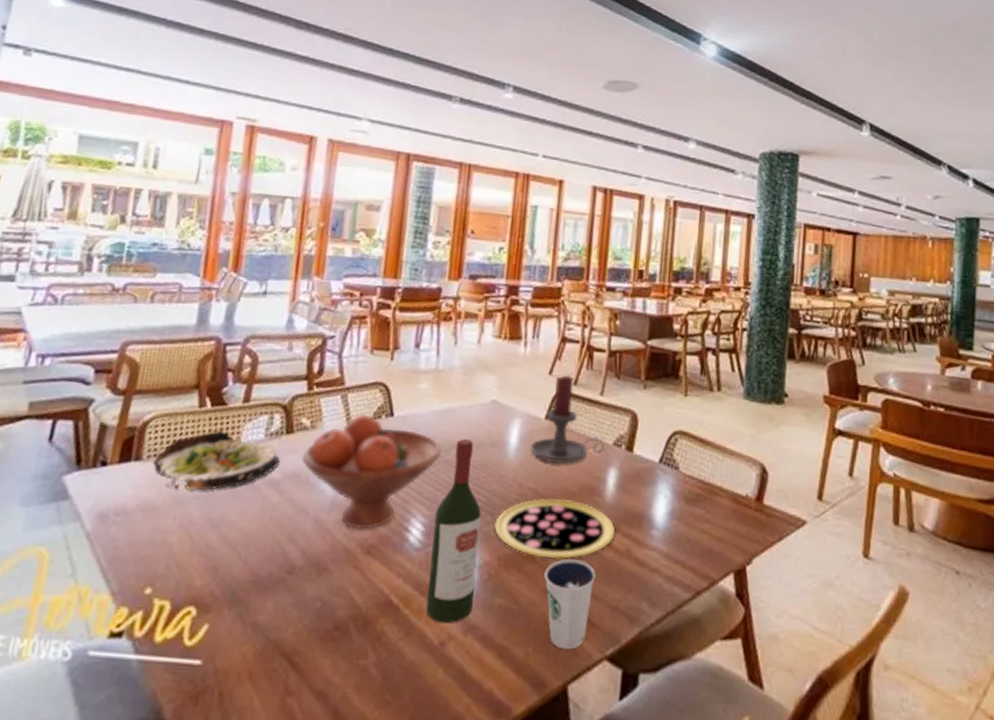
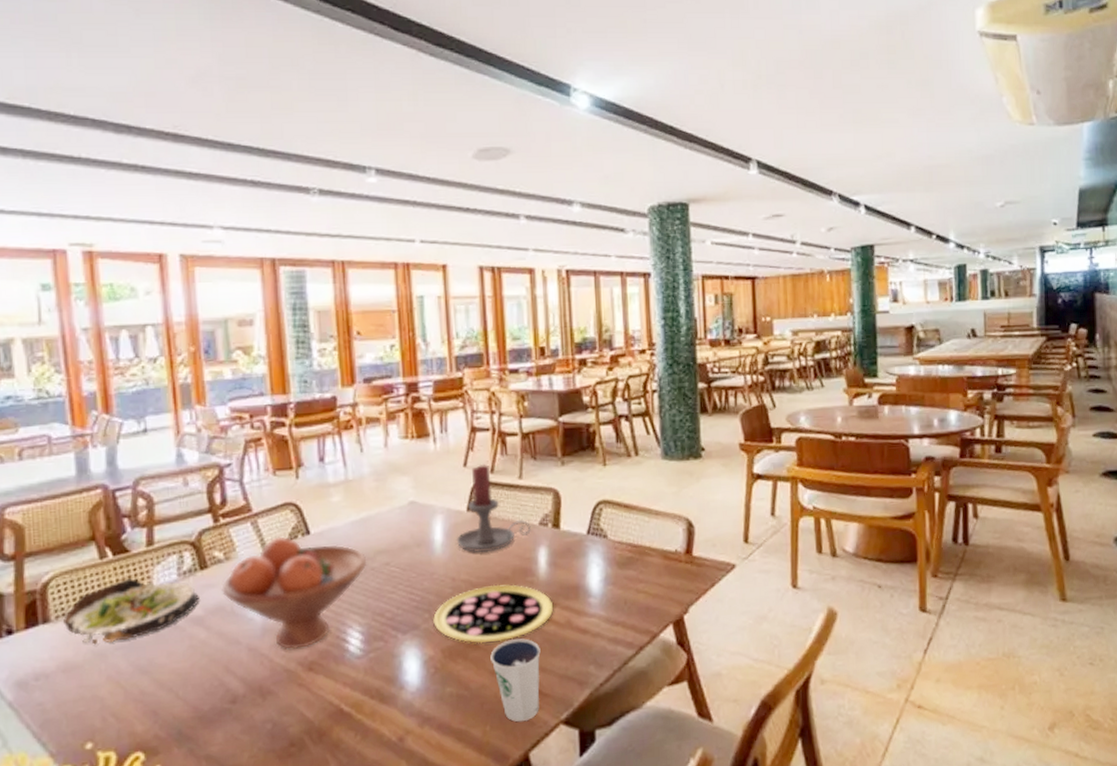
wine bottle: present [426,439,482,624] -> none [371,544,425,721]

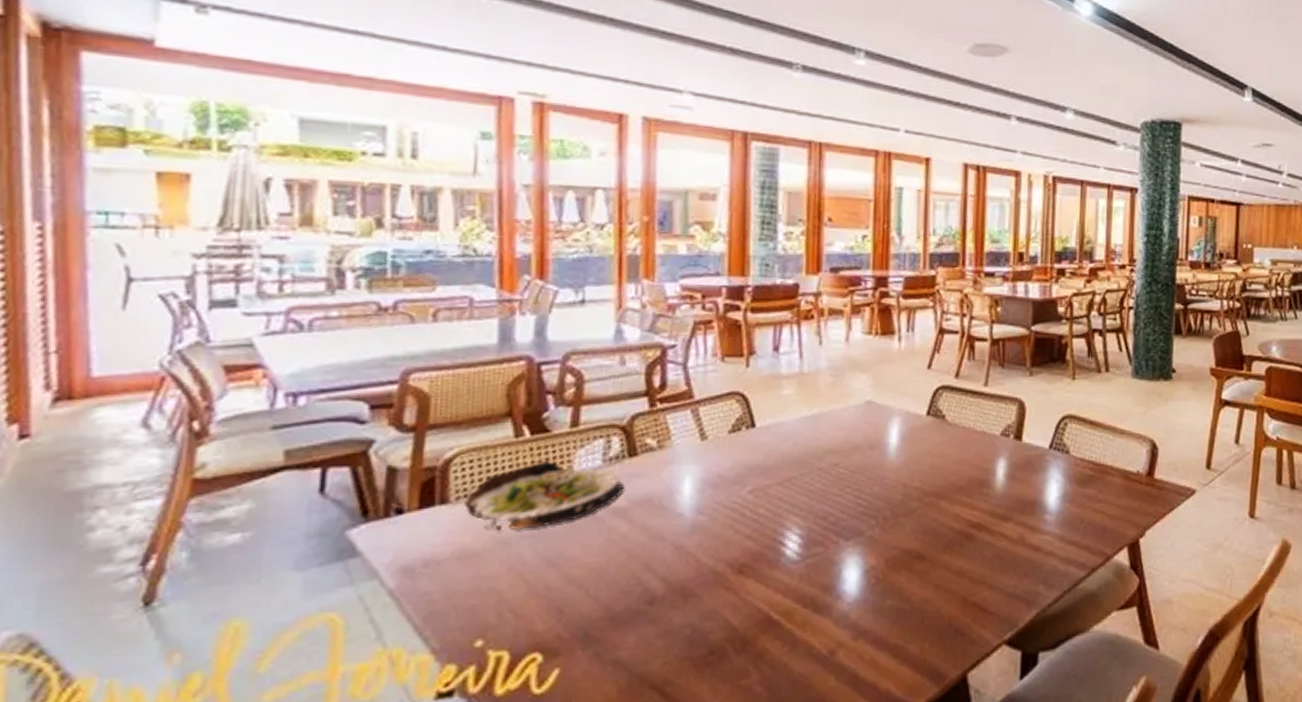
fruit bowl: present [221,536,367,650] -> none [650,427,814,551]
pizza: present [433,584,554,644] -> none [879,494,1008,555]
candle holder: present [456,465,532,553] -> none [912,368,993,460]
dixie cup: present [490,638,541,722] -> none [936,553,990,640]

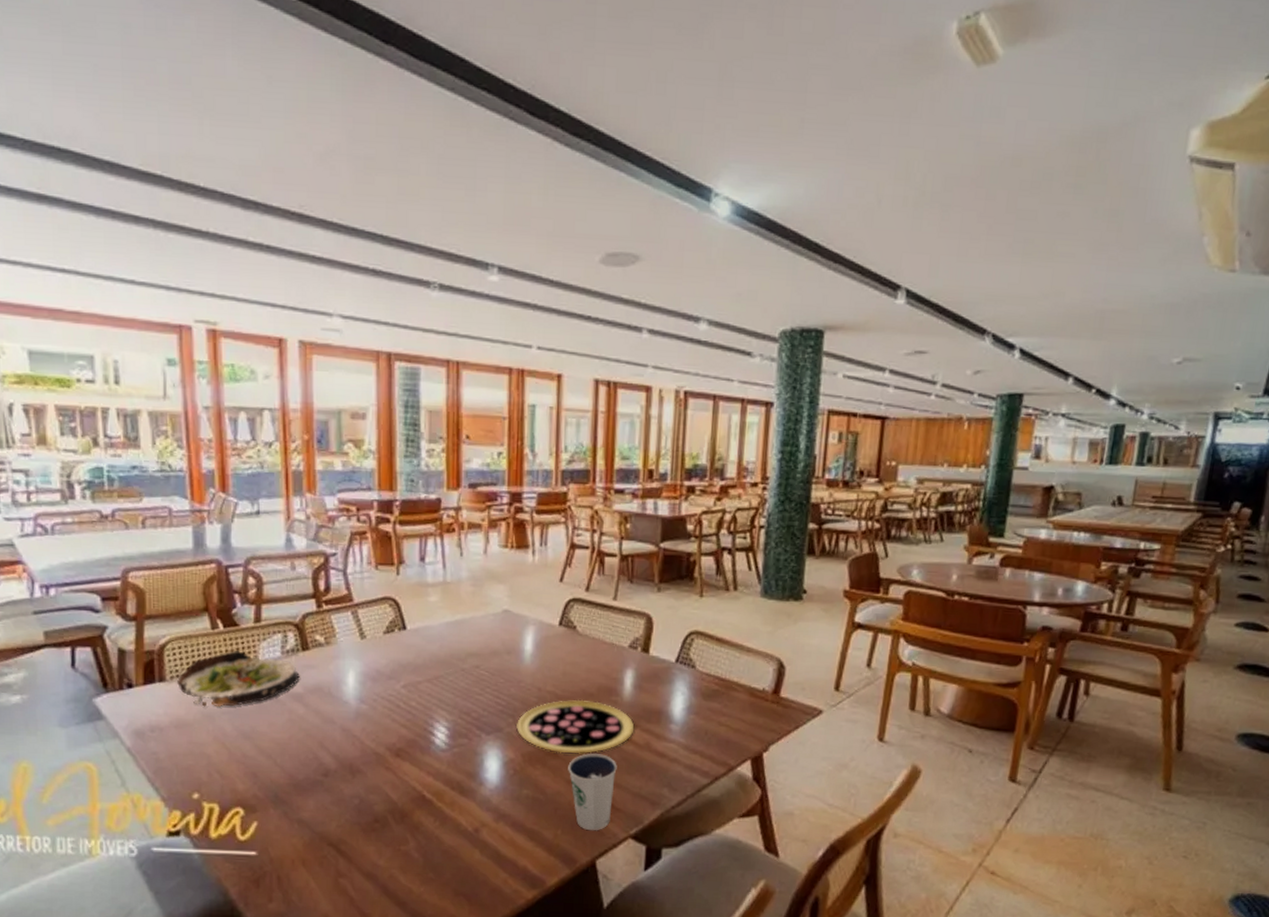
pizza: none [879,494,1008,555] -> present [516,699,635,754]
dixie cup: none [936,553,990,640] -> present [568,753,617,831]

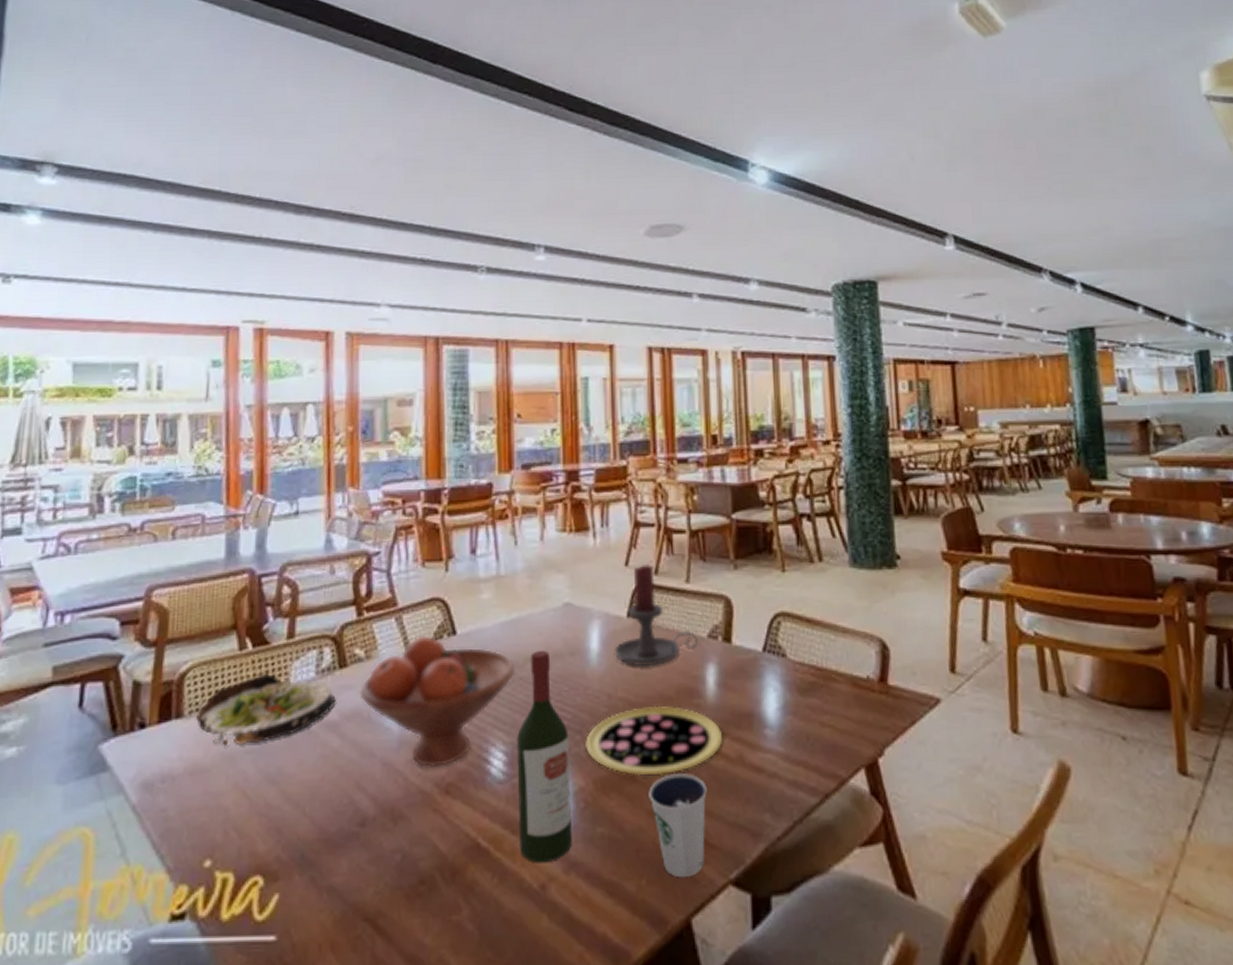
fruit bowl: none [321,628,458,736] -> present [359,635,516,768]
wine bottle: none [457,648,503,813] -> present [517,651,573,864]
candle holder: none [545,582,621,668] -> present [614,565,700,667]

